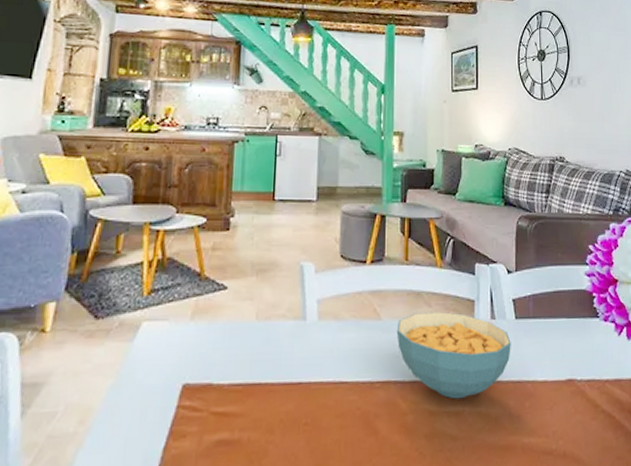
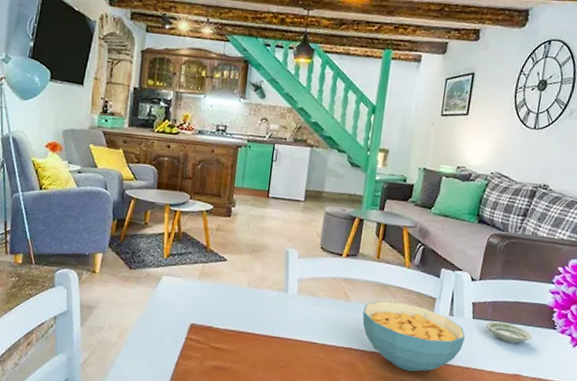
saucer: none [530,318,577,341] -> present [486,321,532,343]

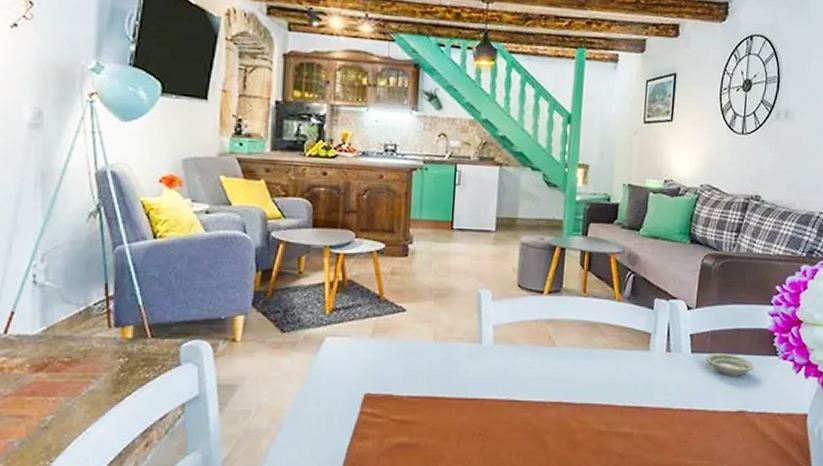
cereal bowl: present [362,300,465,372] -> none [570,342,685,422]

